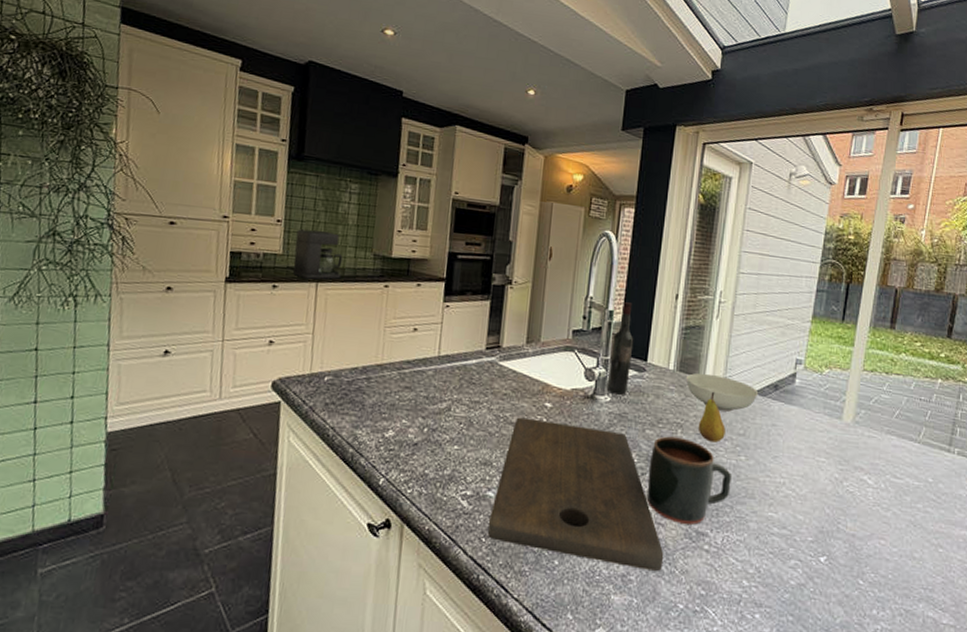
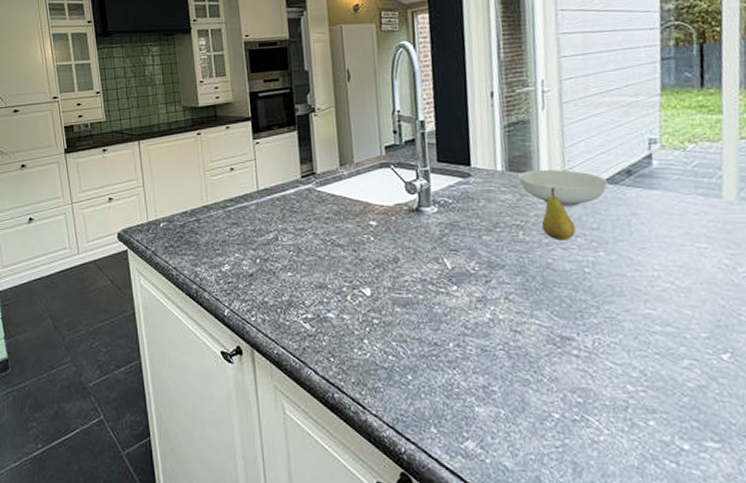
coffee maker: present [293,229,343,280] -> none [114,94,158,140]
cutting board: present [488,417,664,571] -> none [334,238,528,380]
wine bottle: present [606,302,634,395] -> none [428,109,454,204]
mug: present [646,436,731,525] -> none [492,240,593,329]

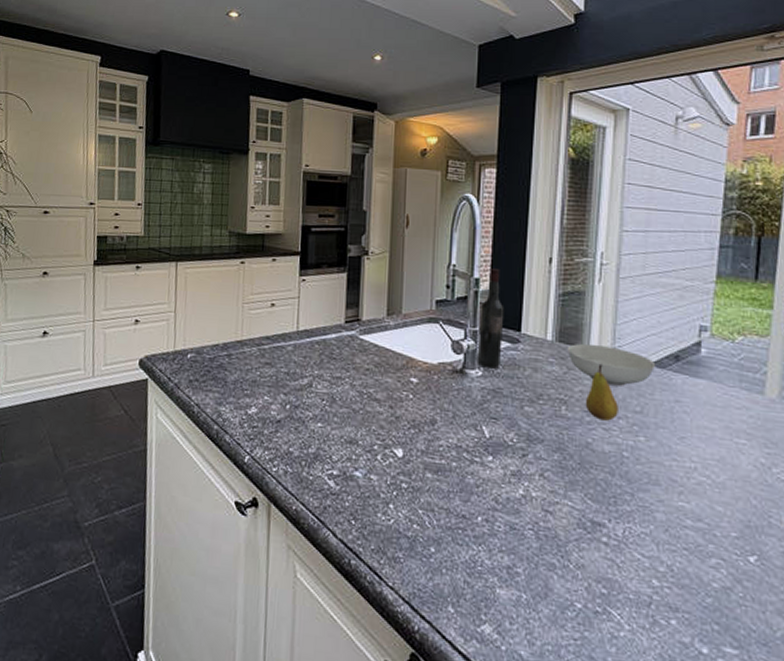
wine bottle: none [428,109,454,204] -> present [477,269,504,369]

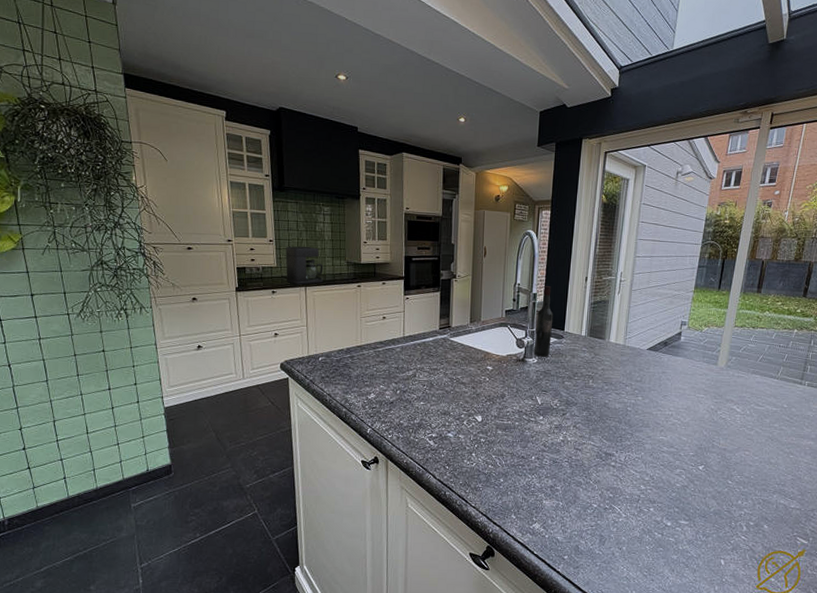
coffee maker: none [154,211,200,260] -> present [285,246,324,286]
bowl: present [566,343,656,386] -> none [595,337,652,365]
fruit: present [585,363,618,421] -> none [605,350,626,388]

